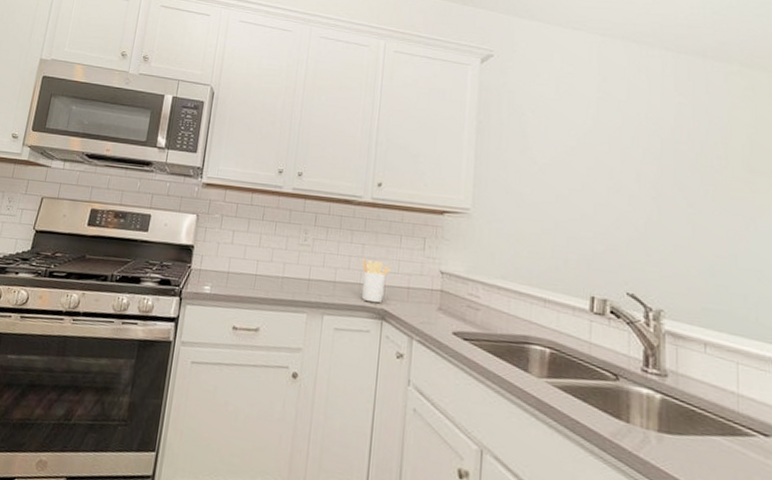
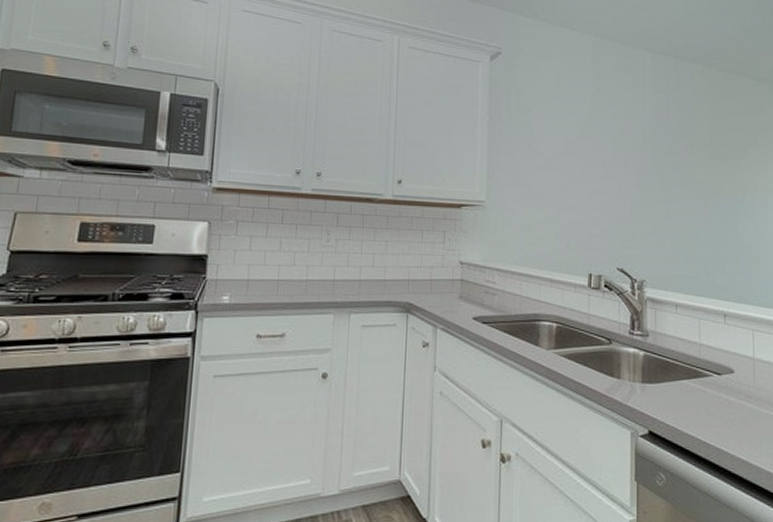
utensil holder: present [362,258,390,304] -> none [386,255,413,297]

